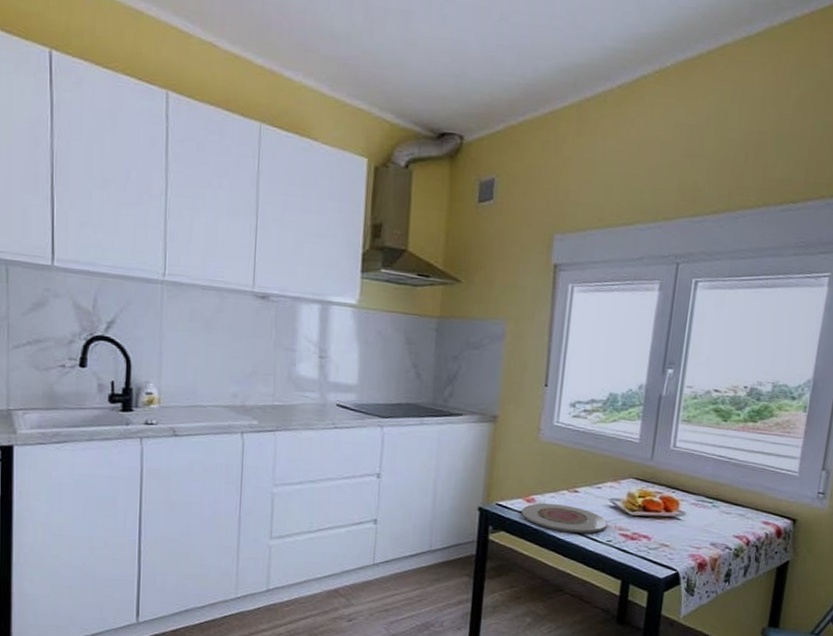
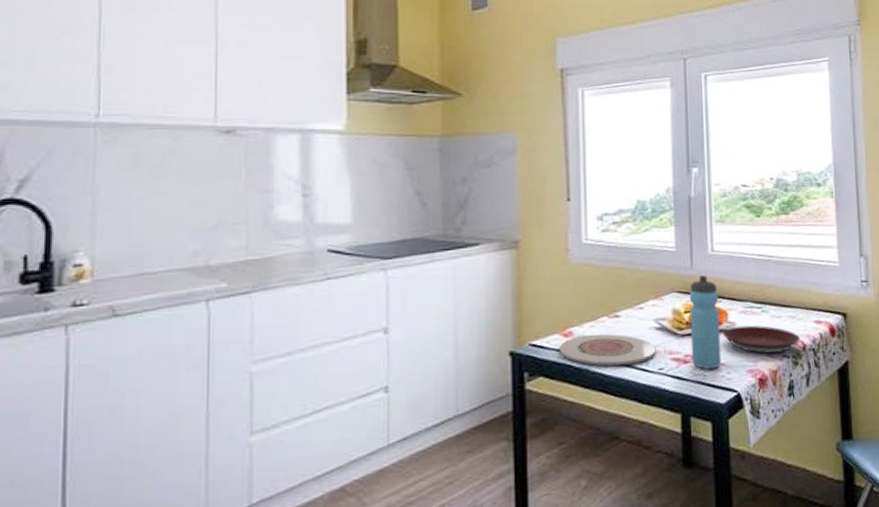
water bottle: none [638,467,674,548] -> present [689,275,722,369]
plate: none [671,515,745,544] -> present [723,325,800,354]

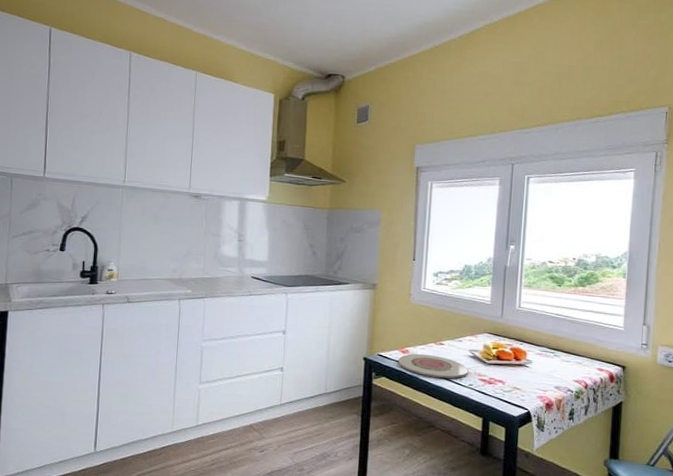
water bottle: present [689,275,722,369] -> none [494,324,521,391]
plate: present [723,325,800,354] -> none [521,363,583,388]

